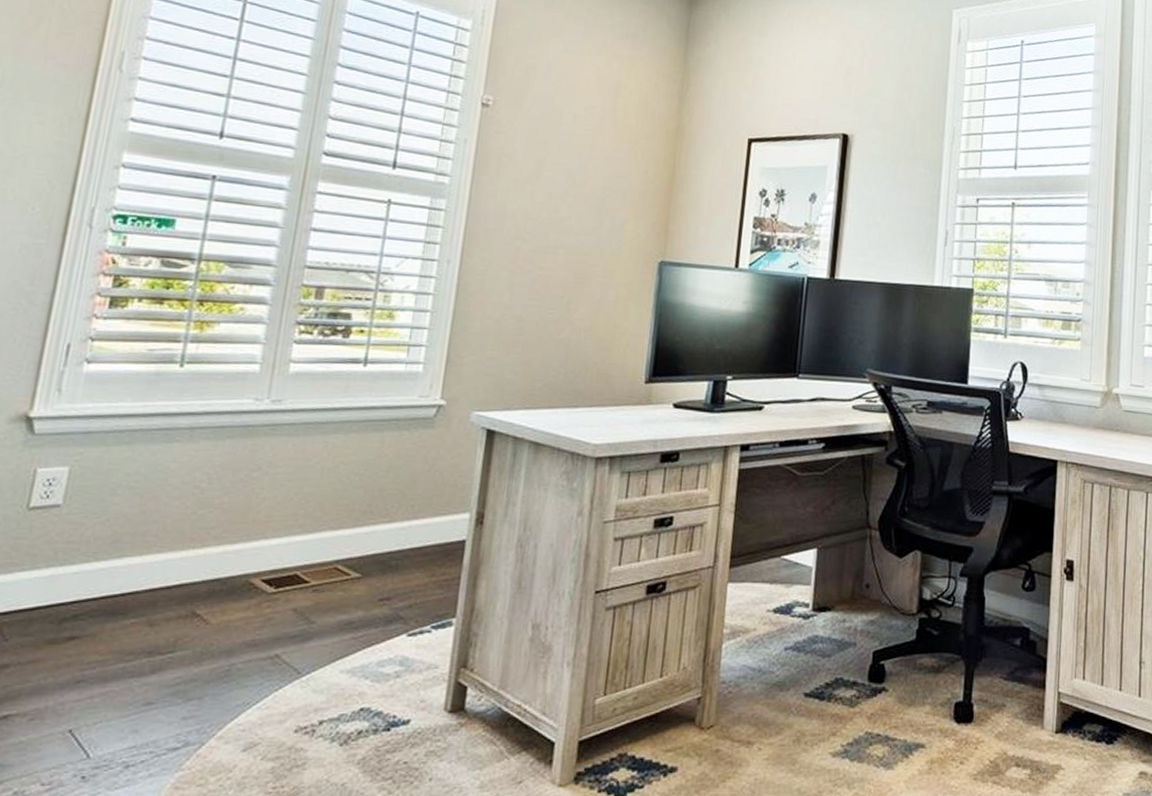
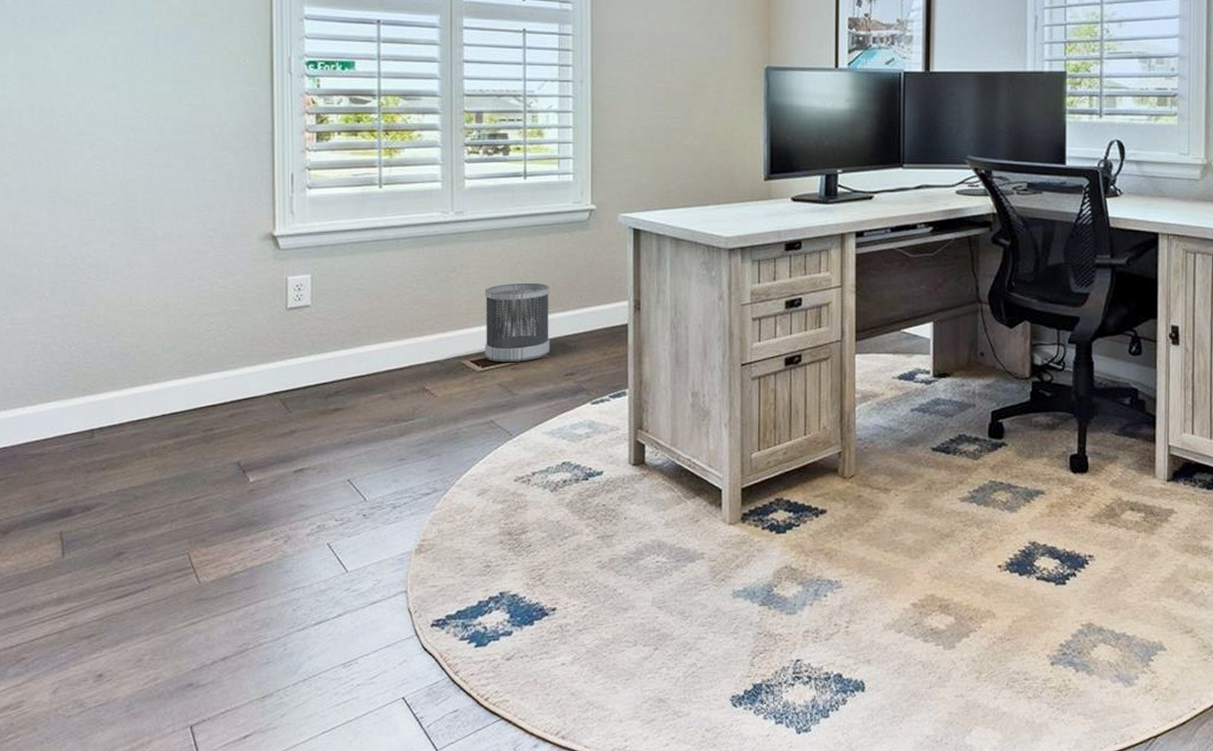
wastebasket: none [281,486,377,582] -> present [484,282,550,362]

